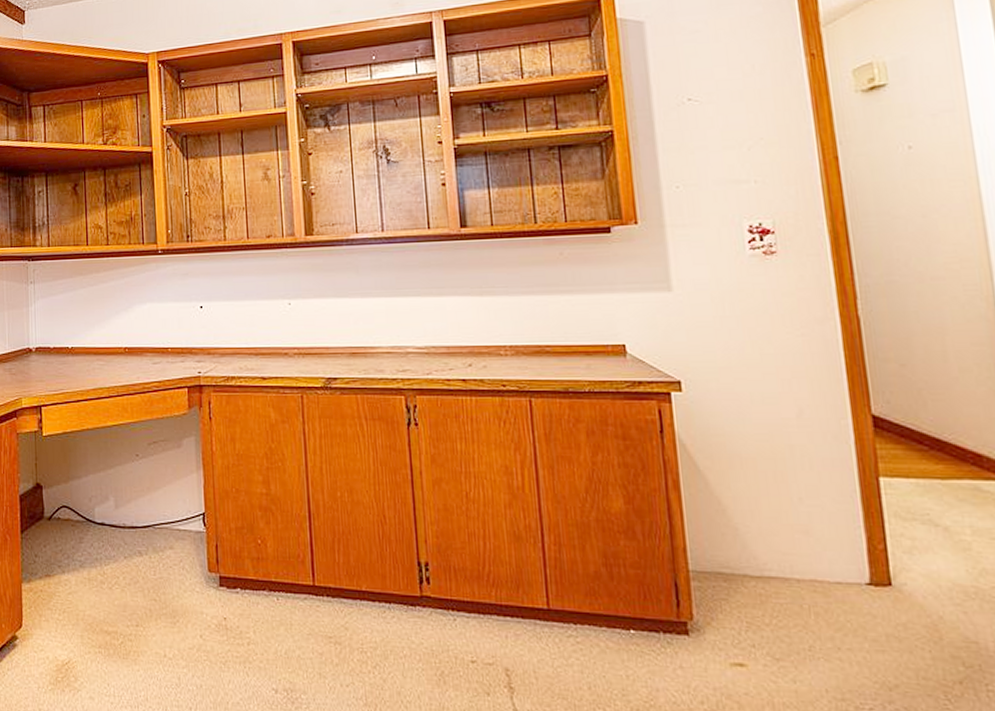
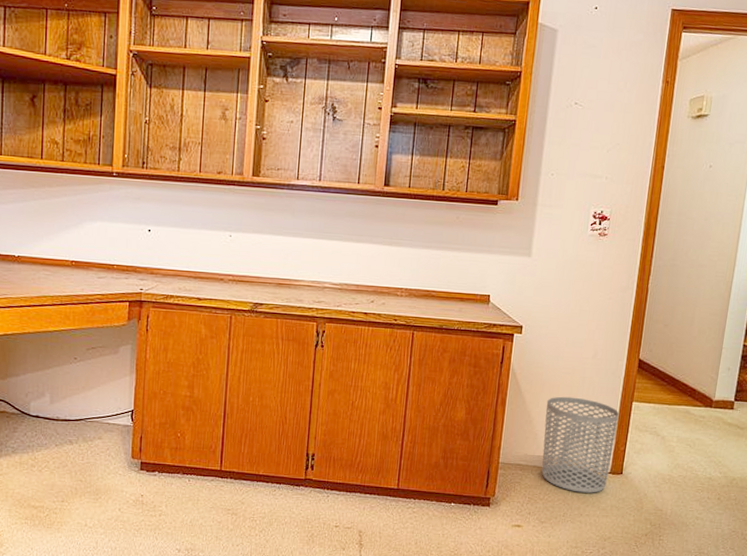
waste bin: none [741,473,869,615] -> present [541,396,619,493]

